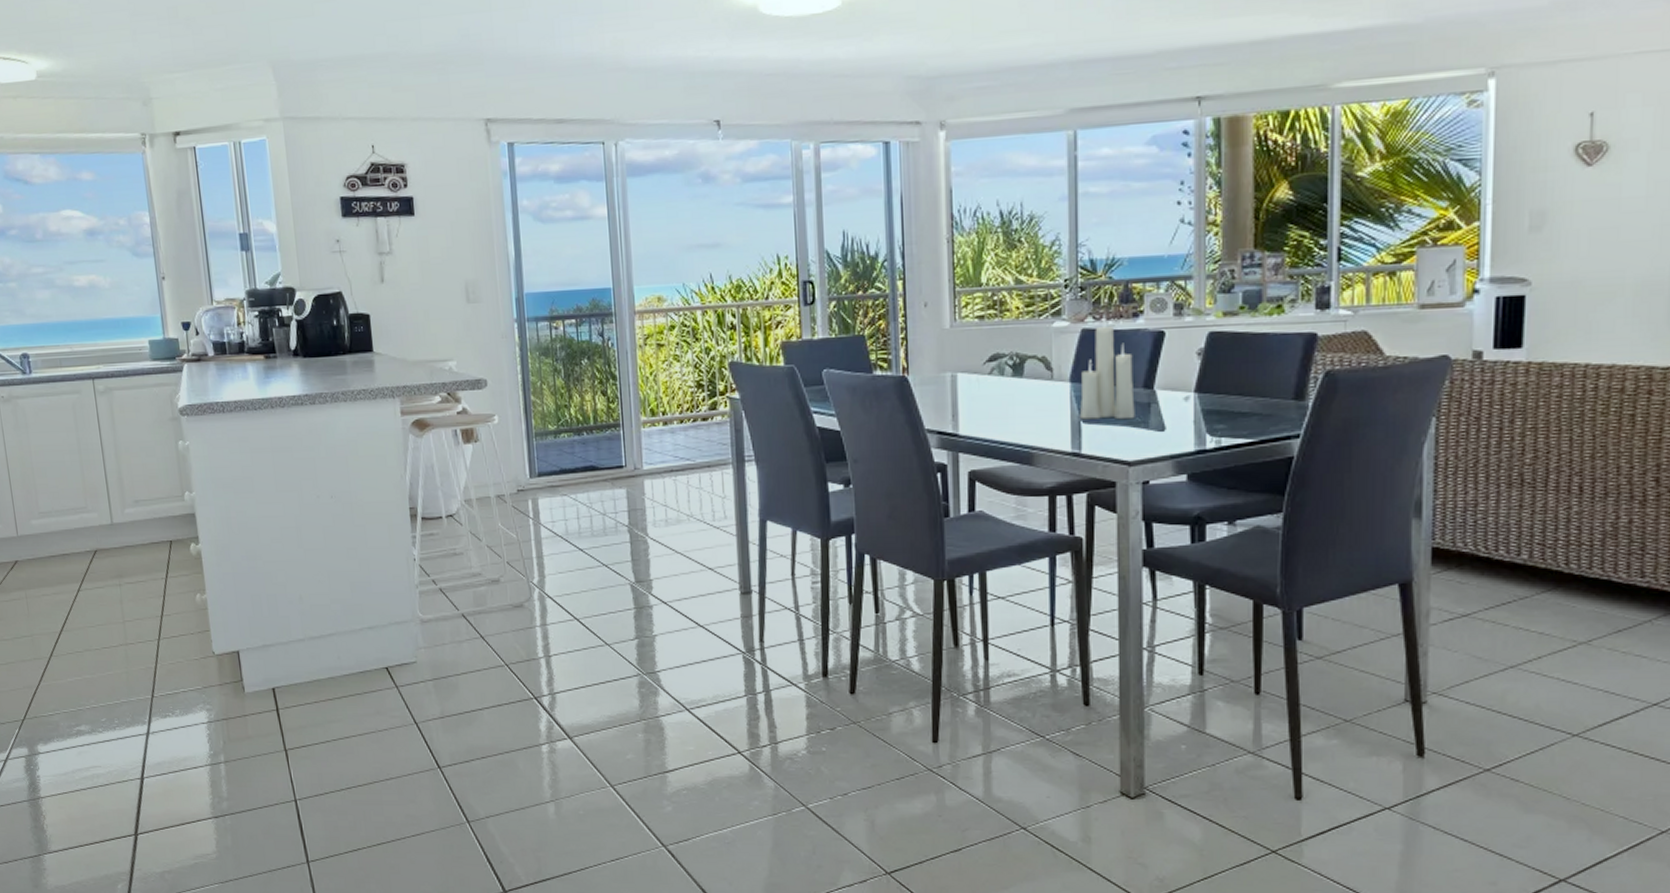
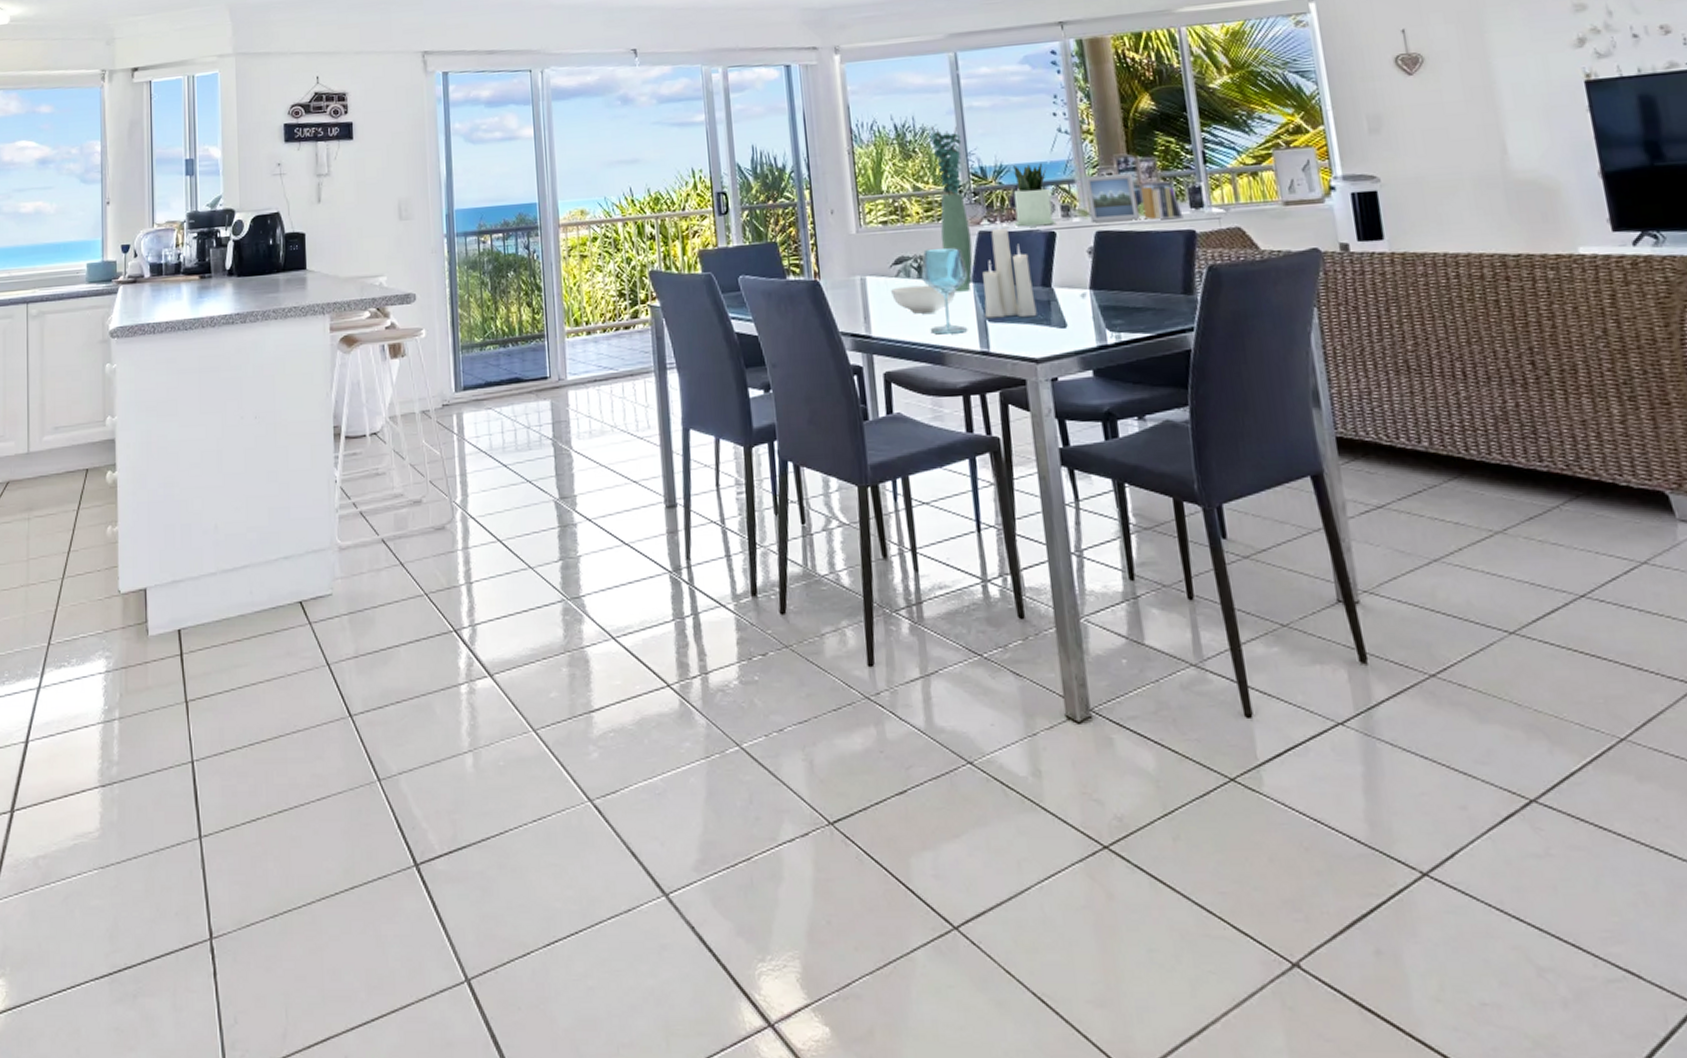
bowl: none [981,383,1051,413] -> present [890,284,956,314]
wine glass: none [1016,345,1065,435] -> present [921,247,967,335]
vase: none [1038,213,1073,392] -> present [929,126,973,292]
planter: none [1120,257,1167,326] -> present [1013,163,1057,228]
picture frame: none [1202,270,1259,324] -> present [1083,173,1141,224]
books: none [1263,284,1306,321] -> present [1140,185,1183,220]

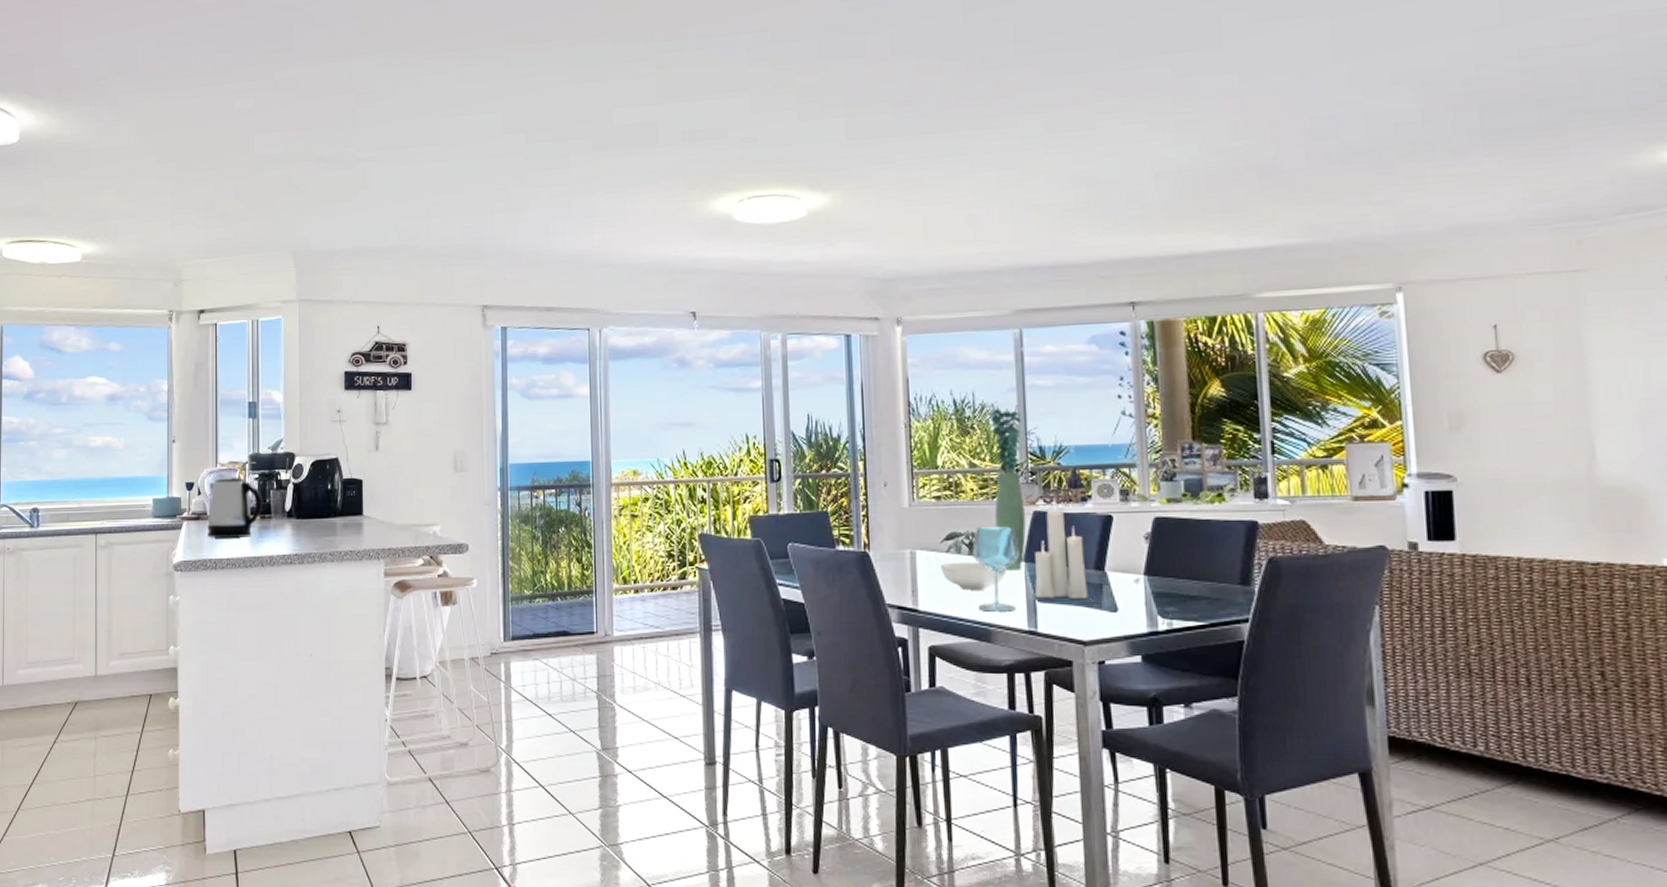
kettle: none [145,236,202,301] -> present [207,476,263,539]
planter: present [1013,163,1057,228] -> none [1070,446,1114,509]
picture frame: present [1083,173,1141,224] -> none [1145,460,1202,509]
books: present [1140,185,1183,220] -> none [1203,474,1246,509]

